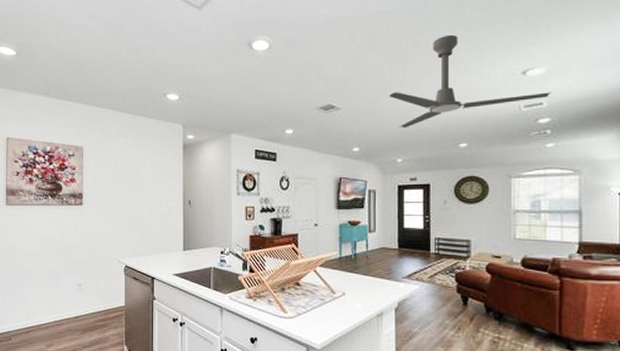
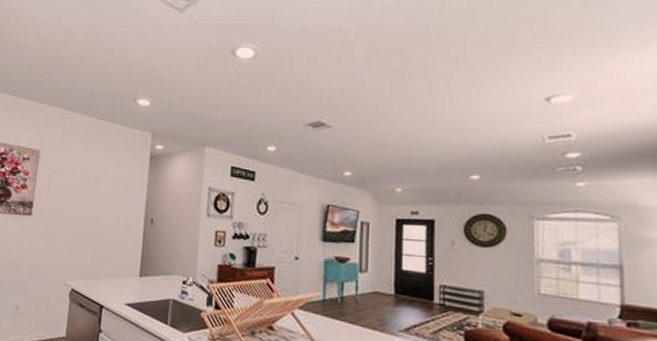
ceiling fan: present [389,34,552,128] -> none [389,52,582,154]

